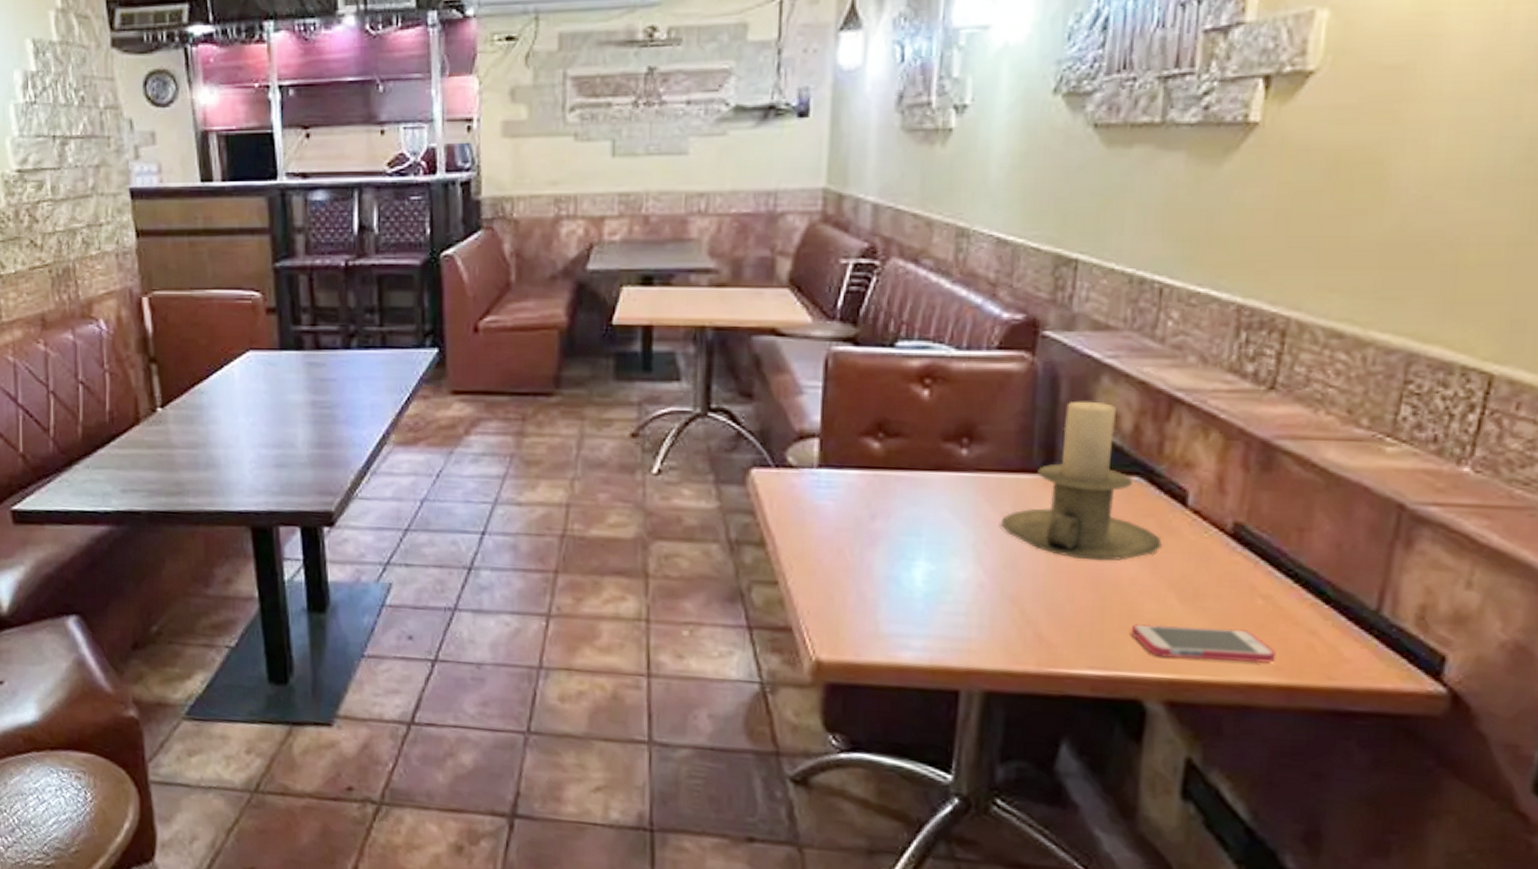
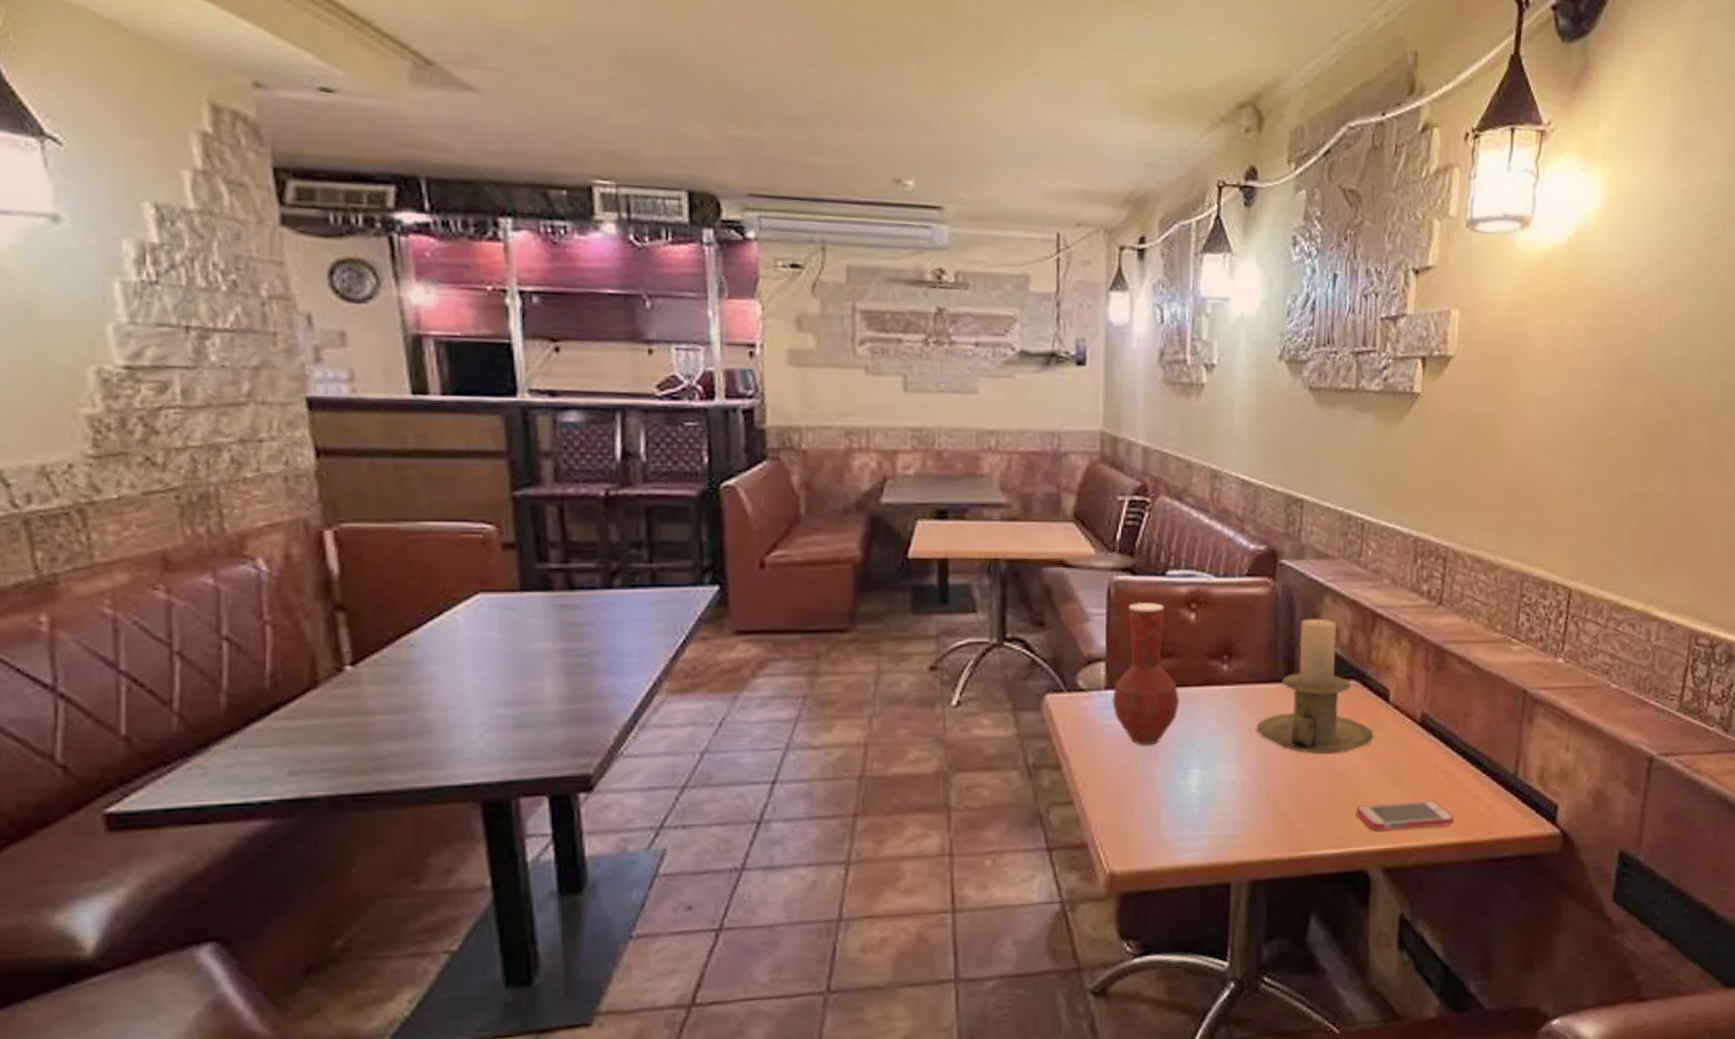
vase: none [825,376,905,532] -> present [1112,603,1179,746]

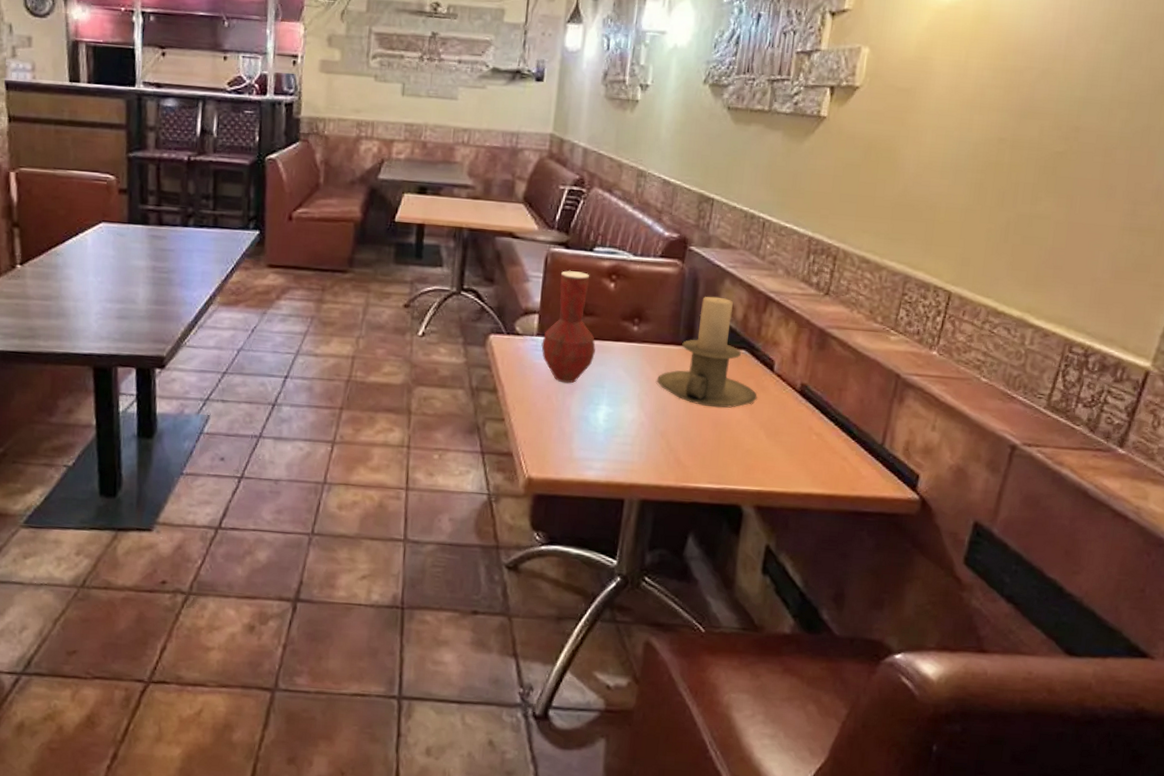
smartphone: present [1357,800,1455,831] -> none [736,452,823,480]

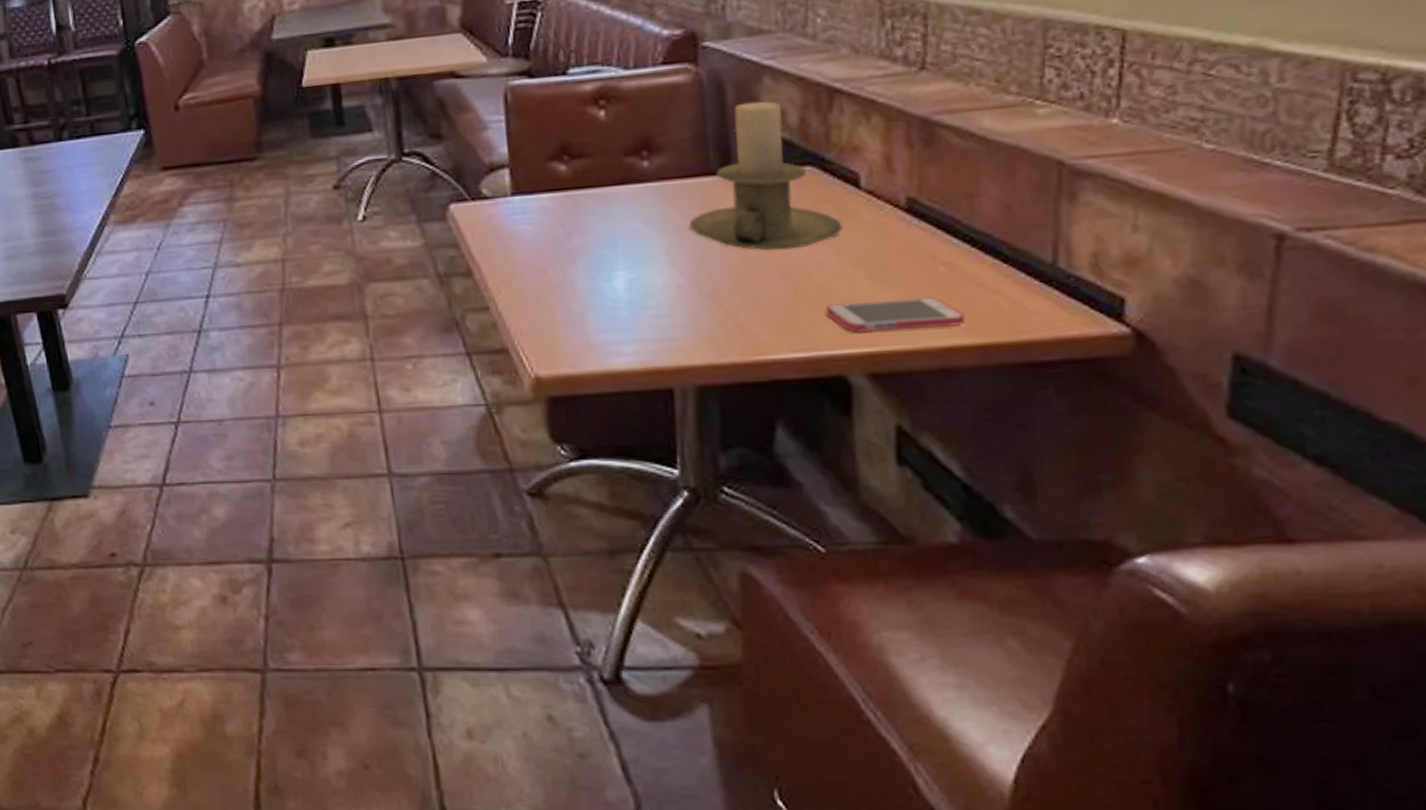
vase: present [541,270,596,384] -> none [520,103,596,250]
smartphone: none [736,452,823,480] -> present [827,297,966,333]

